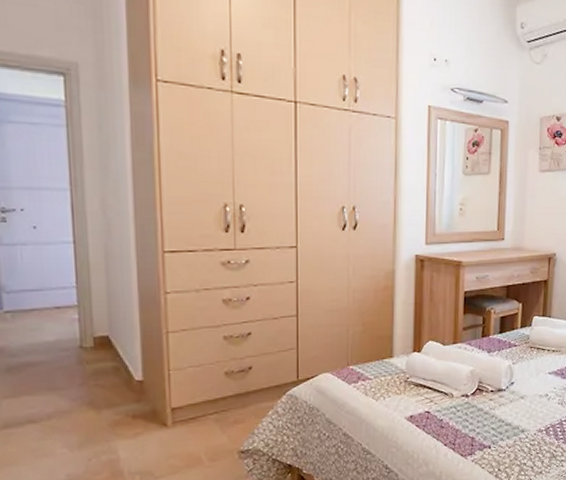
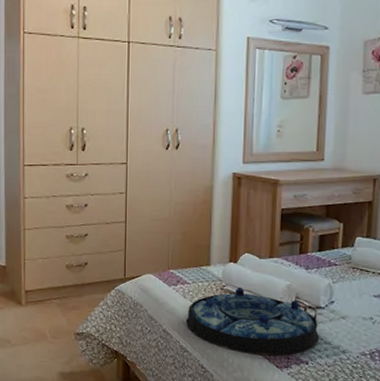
serving tray: none [368,378,500,447] -> present [185,288,319,356]

